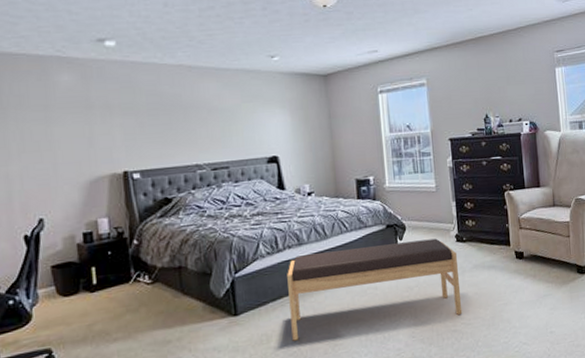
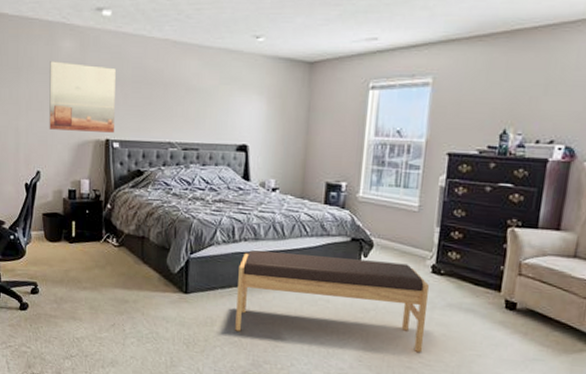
wall art: none [45,96,132,171] -> present [49,61,116,133]

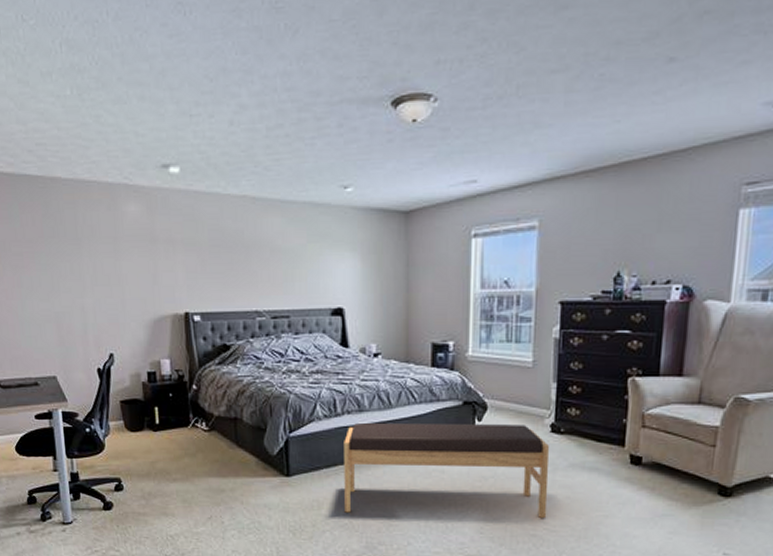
wall art: present [49,61,116,133] -> none [114,228,193,306]

